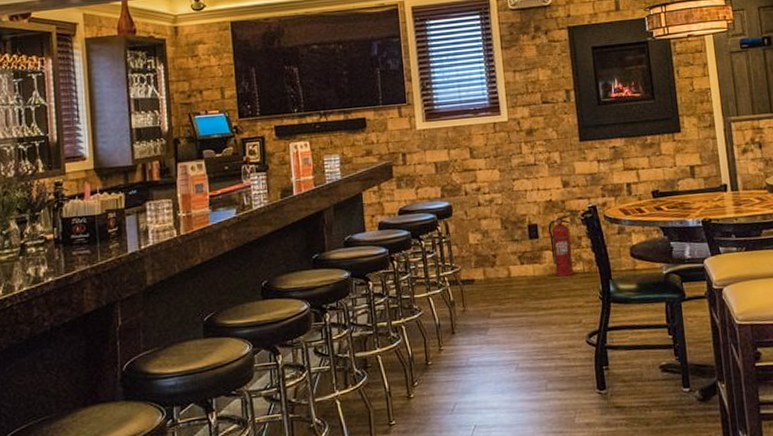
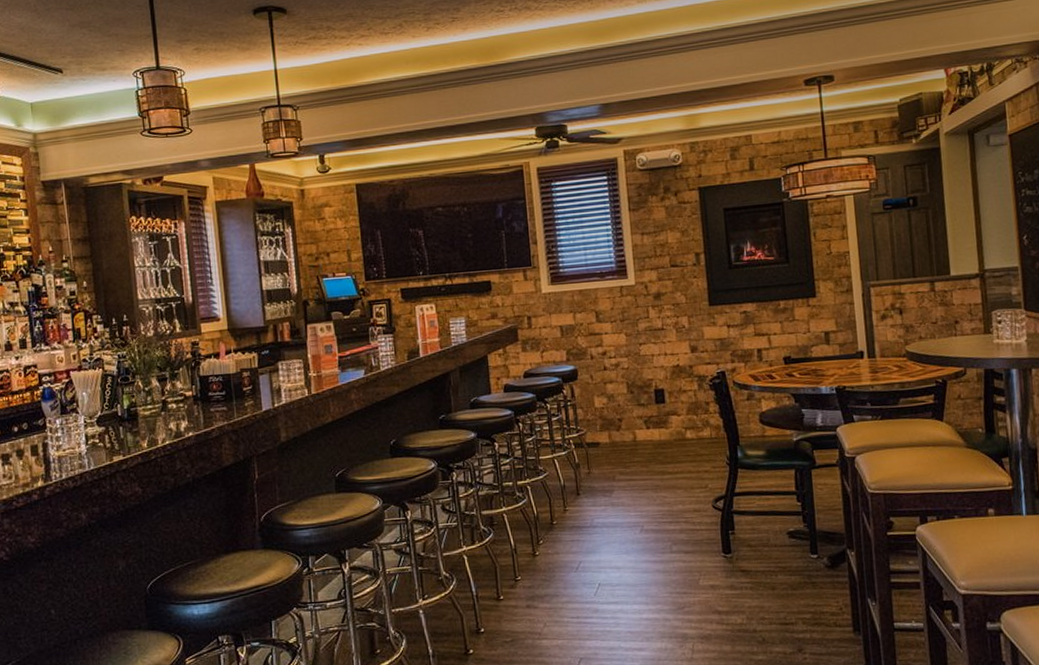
fire extinguisher: present [547,215,574,277] -> none [674,380,700,442]

